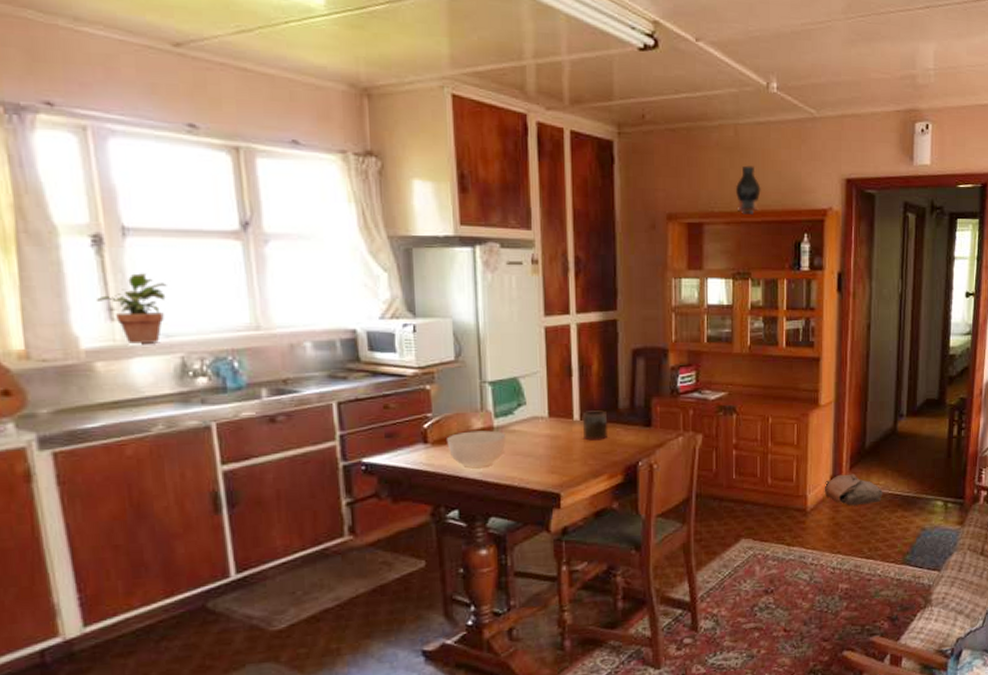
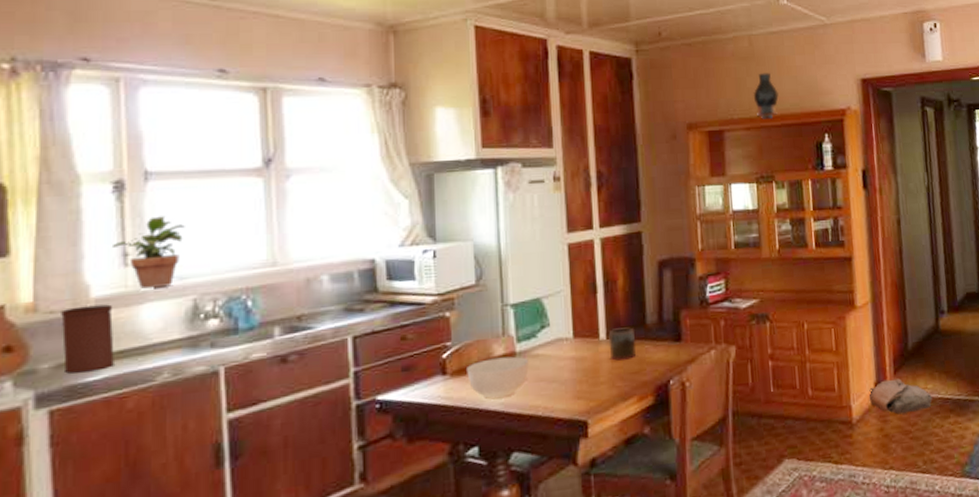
canister: none [53,356,110,419] -> present [61,304,114,374]

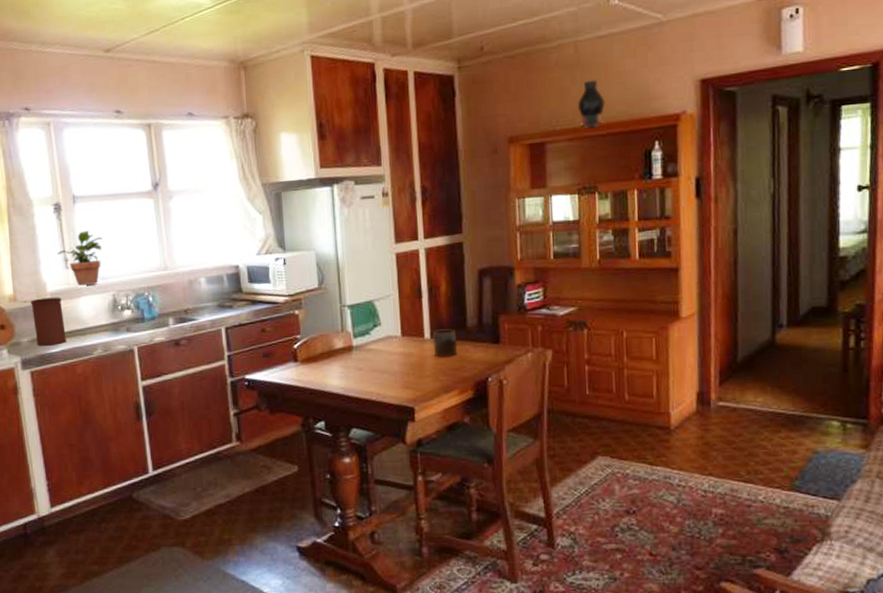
bowl: present [467,356,529,400] -> none [313,349,364,384]
bag: present [869,378,932,415] -> none [691,390,762,425]

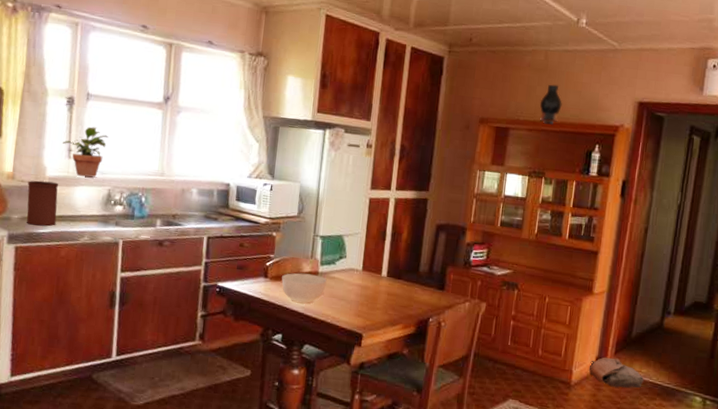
bowl: none [313,349,364,384] -> present [281,272,327,304]
mug: present [432,329,458,358] -> none [387,270,410,296]
bag: none [691,390,762,425] -> present [589,357,644,389]

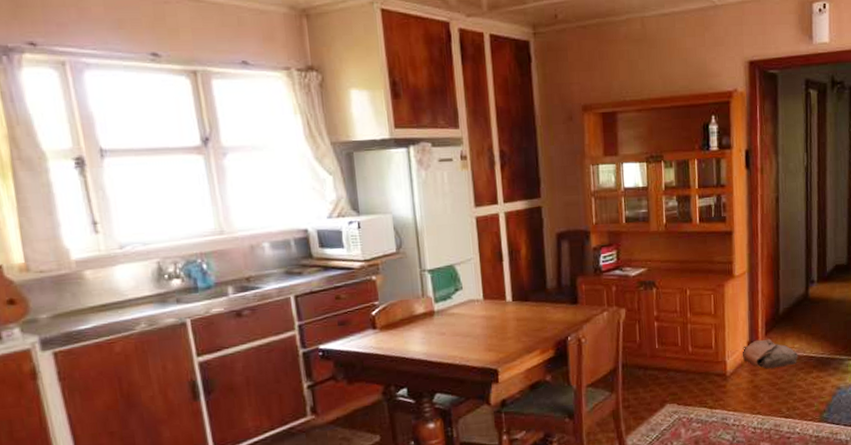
canister: present [27,180,58,226] -> none [49,265,100,323]
potted plant: present [62,126,109,178] -> none [81,189,142,253]
bowl: present [281,272,327,304] -> none [393,314,446,350]
vase: present [539,84,562,125] -> none [644,55,669,101]

